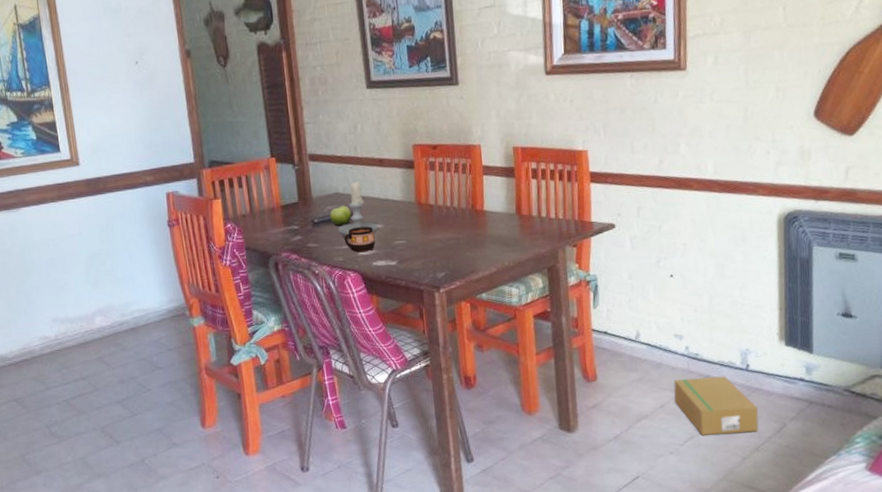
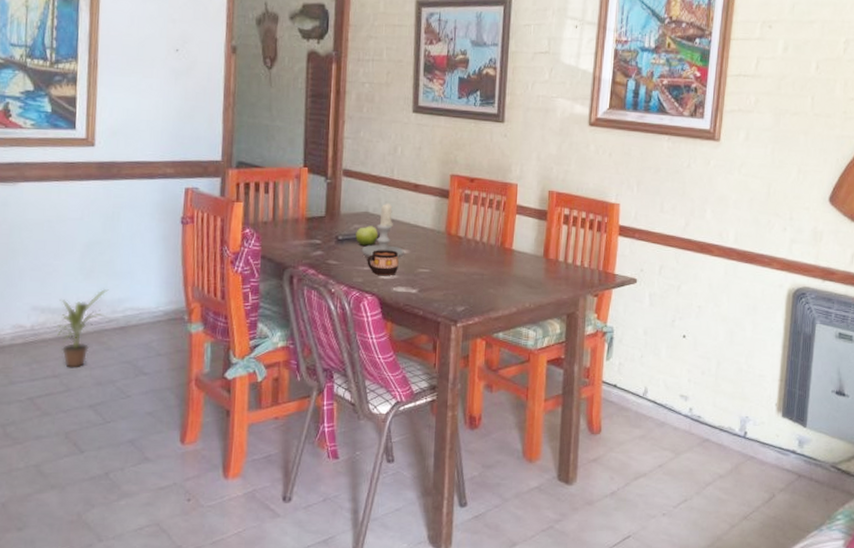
potted plant: none [75,295,118,370] -> present [56,289,109,368]
box: present [673,376,759,436] -> none [673,440,750,500]

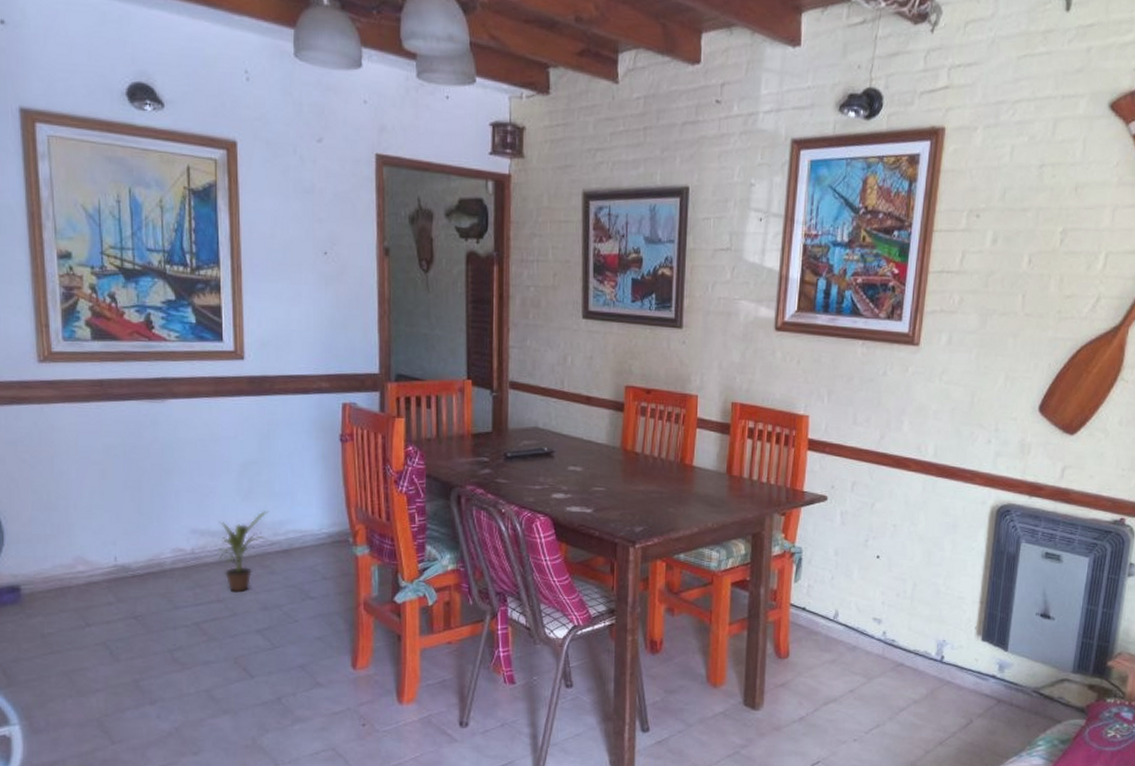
fruit: present [355,225,379,247] -> none [525,442,550,464]
candle: present [361,201,404,260] -> none [532,416,577,478]
cup: present [367,249,399,276] -> none [538,466,572,495]

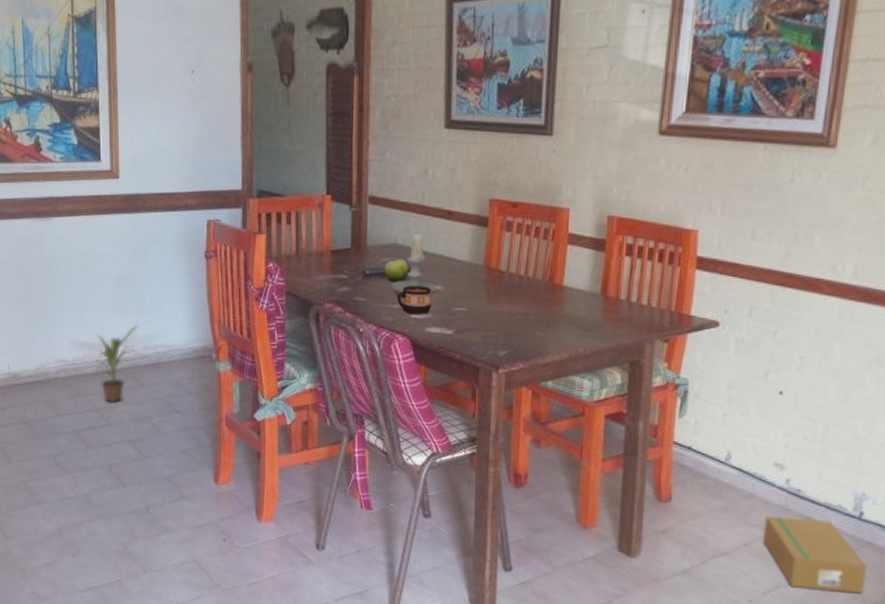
fruit: none [525,442,550,464] -> present [384,258,409,282]
candle: none [532,416,577,478] -> present [390,231,438,296]
cup: none [538,466,572,495] -> present [397,284,432,315]
box: none [865,664,947,726] -> present [763,515,866,594]

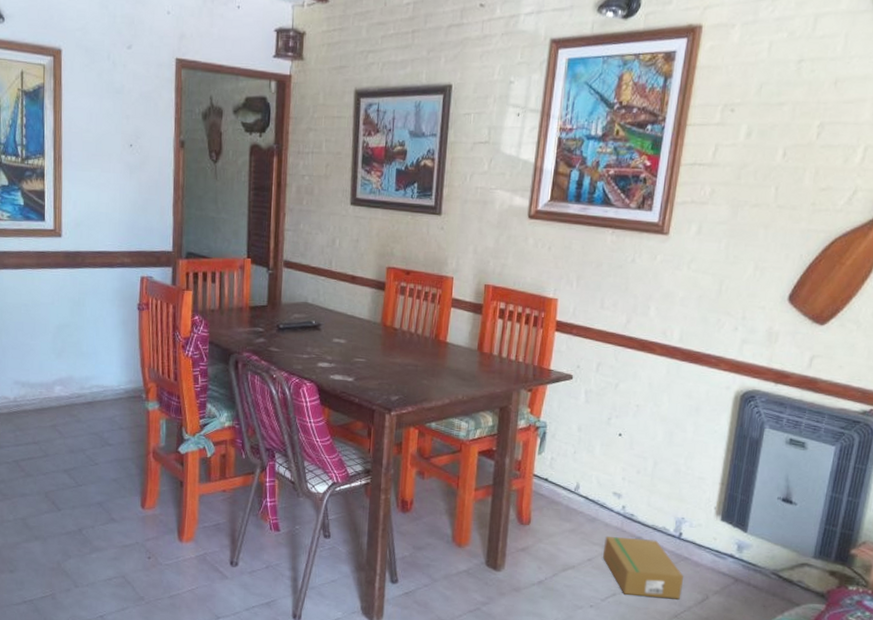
potted plant: present [95,325,140,404] -> none [35,368,77,437]
fruit: present [384,258,409,282] -> none [295,315,317,336]
candle: present [390,231,438,296] -> none [301,292,341,348]
cup: present [397,284,432,315] -> none [306,338,336,364]

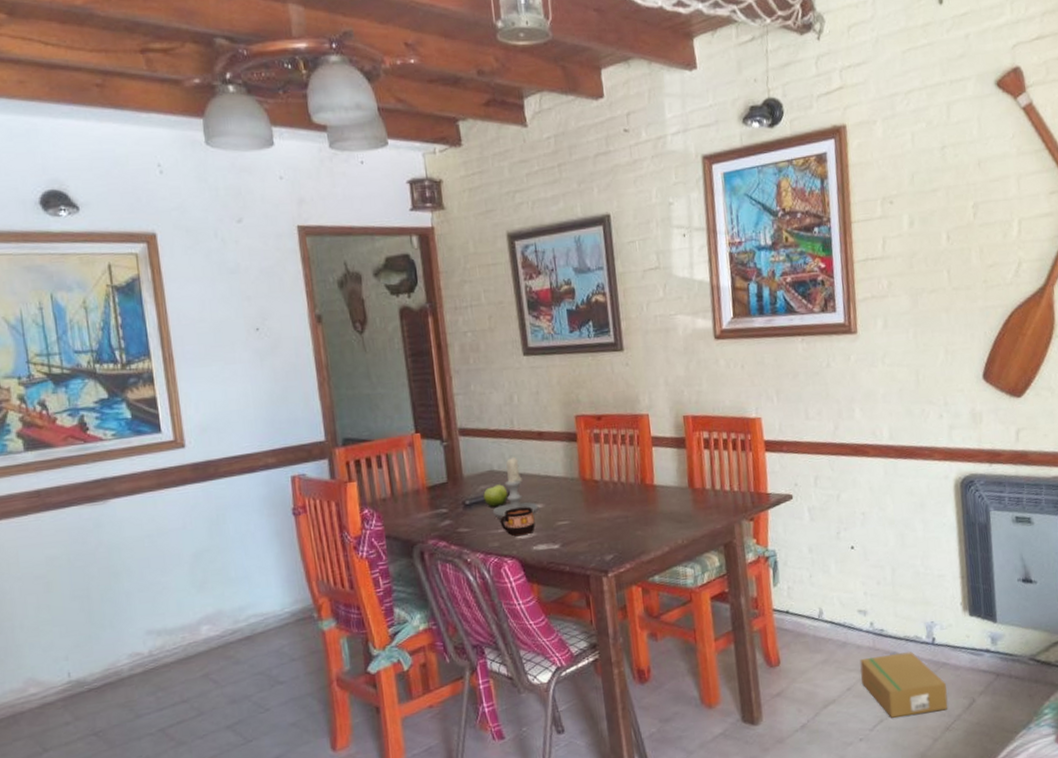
fruit: none [295,315,317,336] -> present [483,484,509,508]
candle: none [301,292,341,348] -> present [492,456,539,520]
cup: none [306,338,336,364] -> present [500,506,536,536]

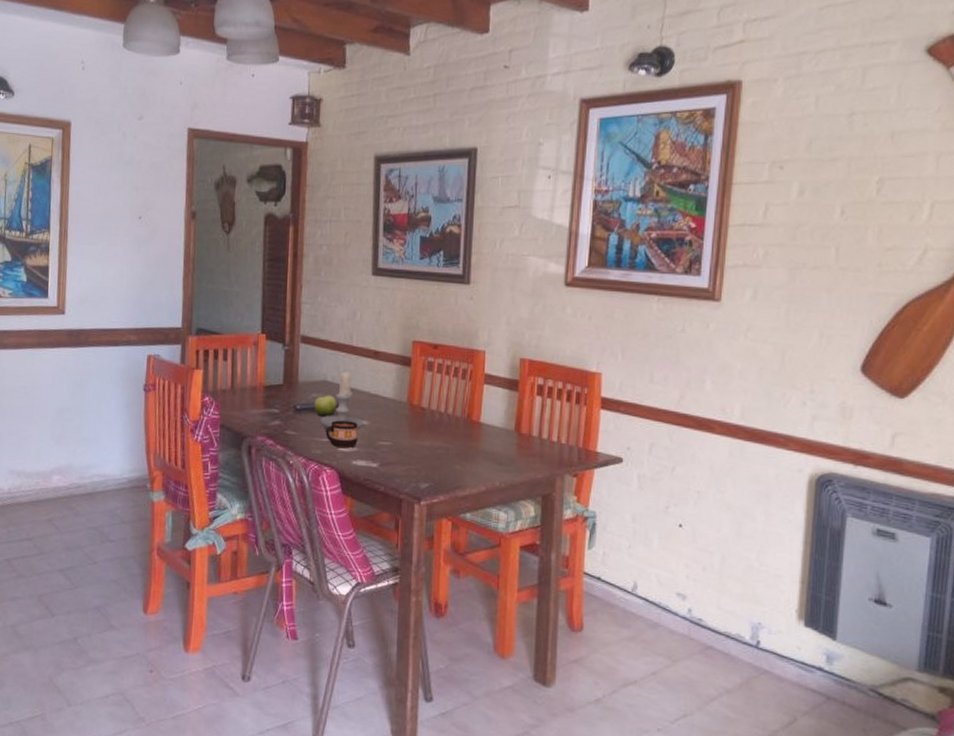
box: present [860,652,948,718] -> none [669,644,765,722]

